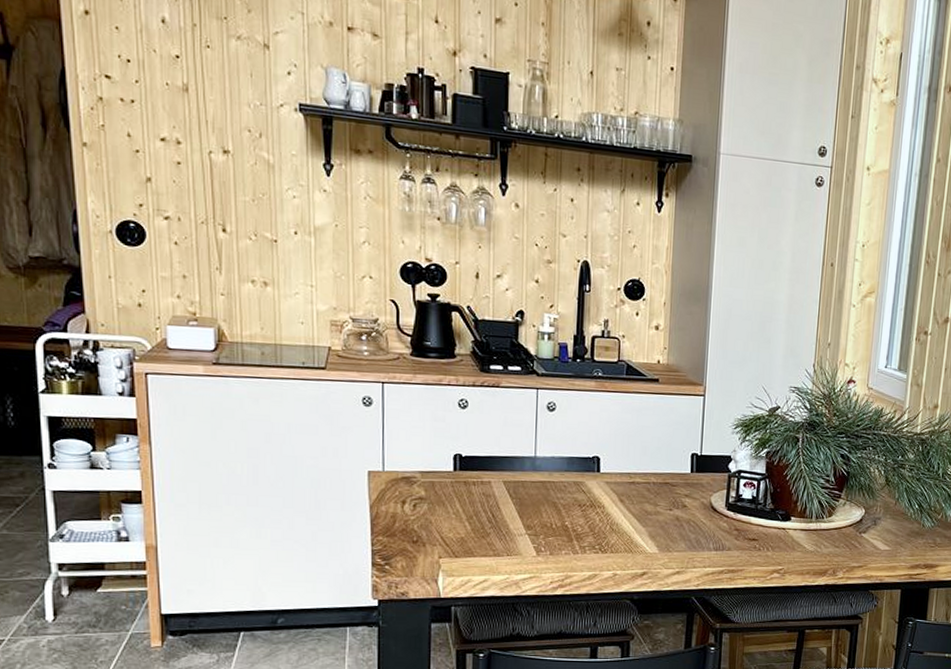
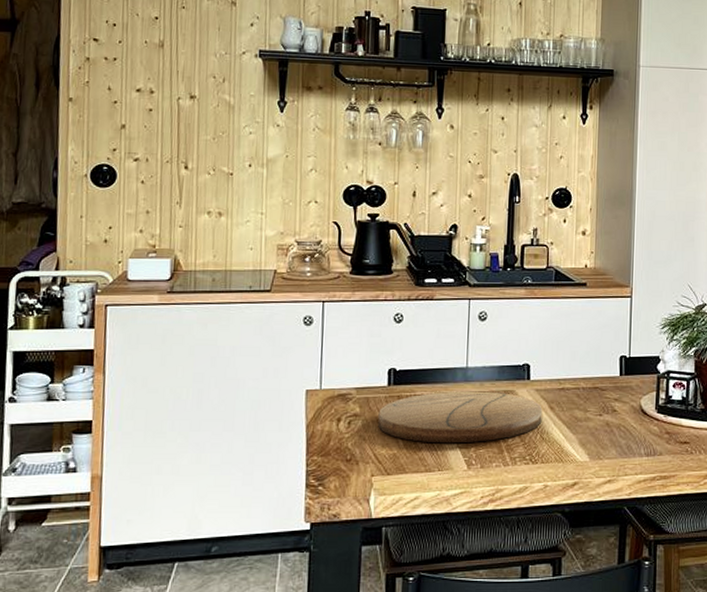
cutting board: none [444,479,612,531] -> present [378,391,543,444]

